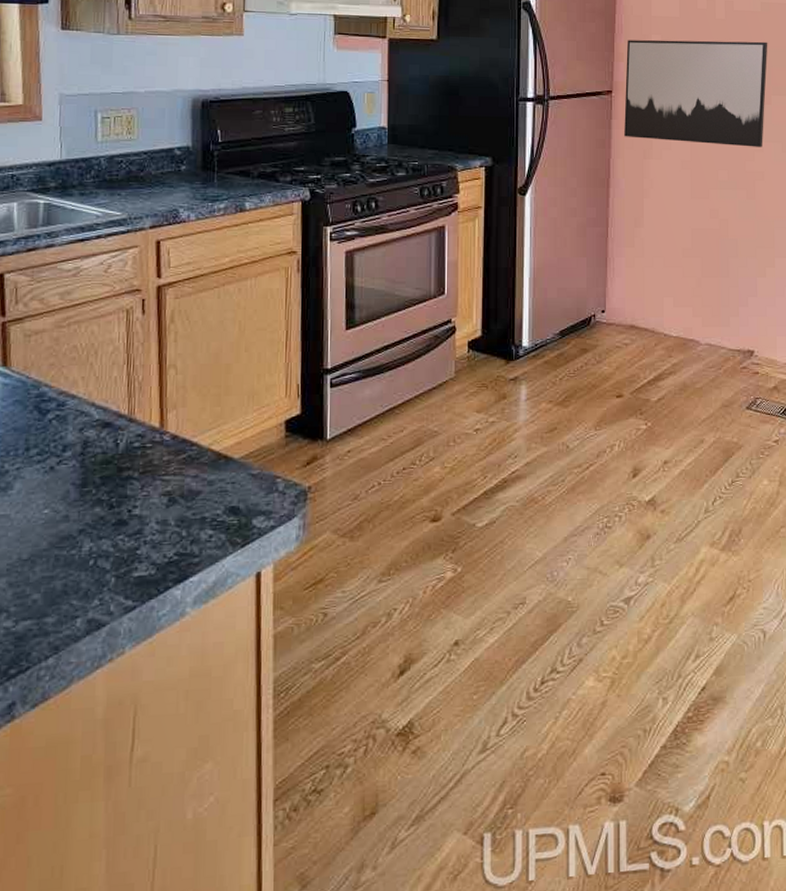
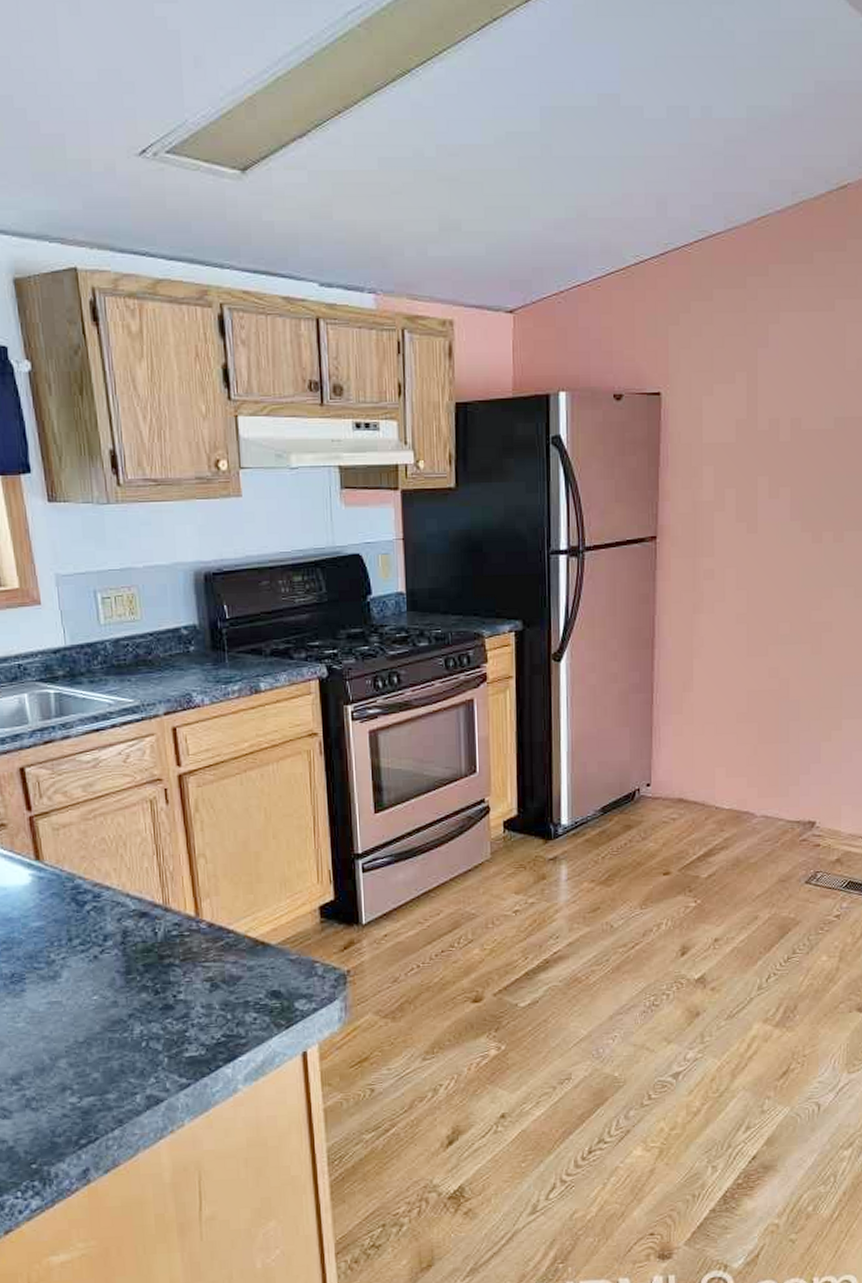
wall art: present [624,39,768,147] -> none [671,466,842,594]

